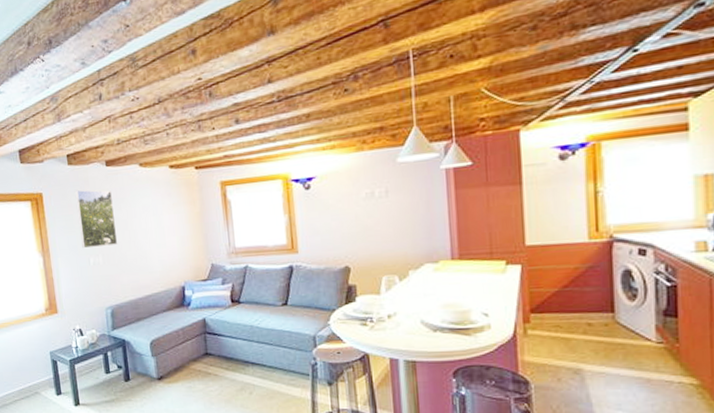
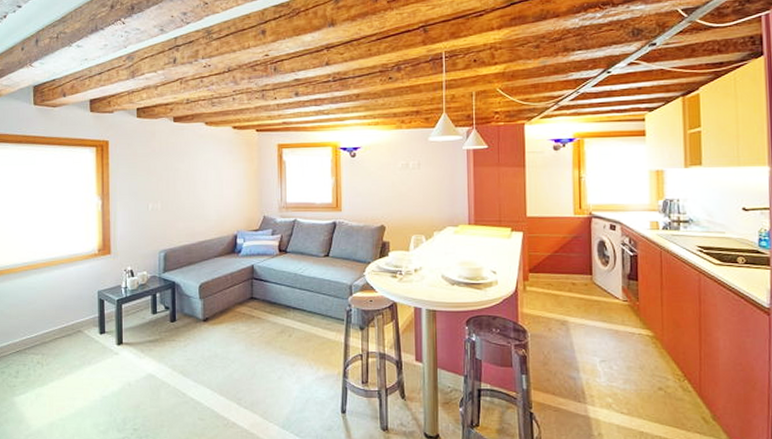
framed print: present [74,189,118,249] -> none [141,140,178,195]

